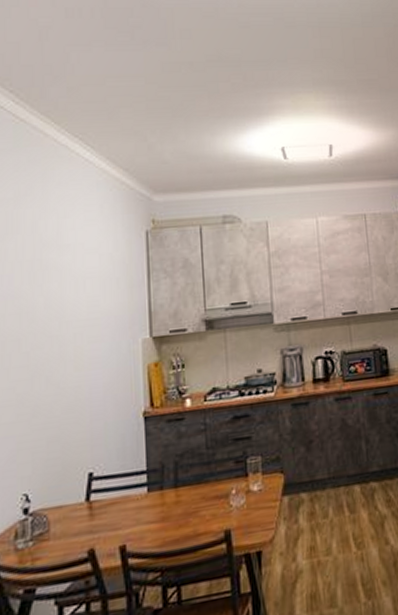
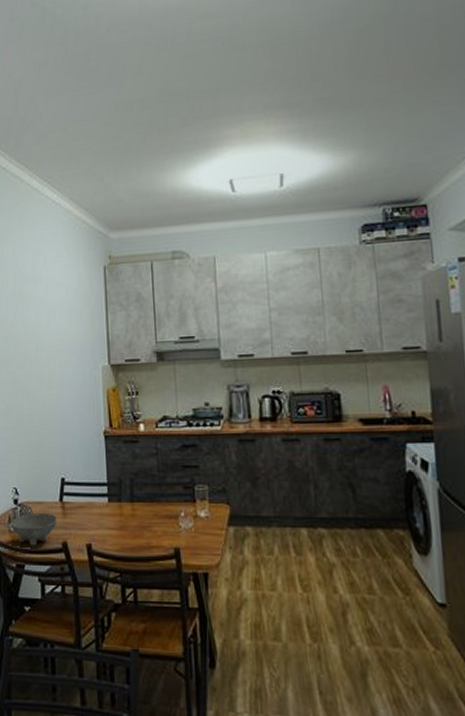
bowl: none [17,518,83,563] -> present [10,512,58,546]

